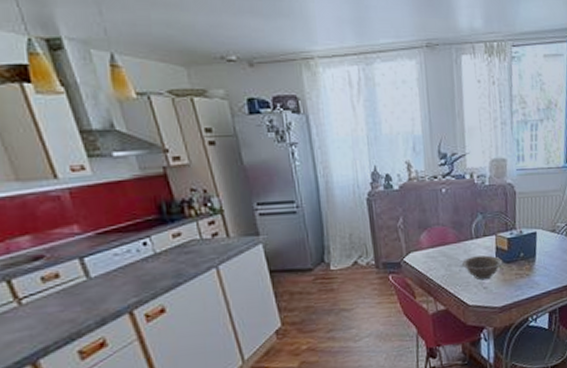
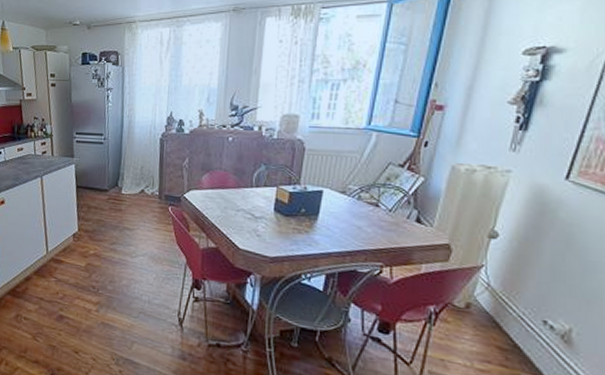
decorative bowl: present [461,255,503,281] -> none [237,203,281,228]

